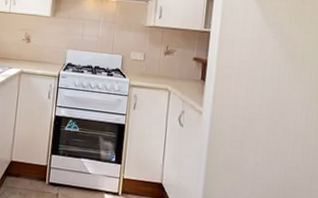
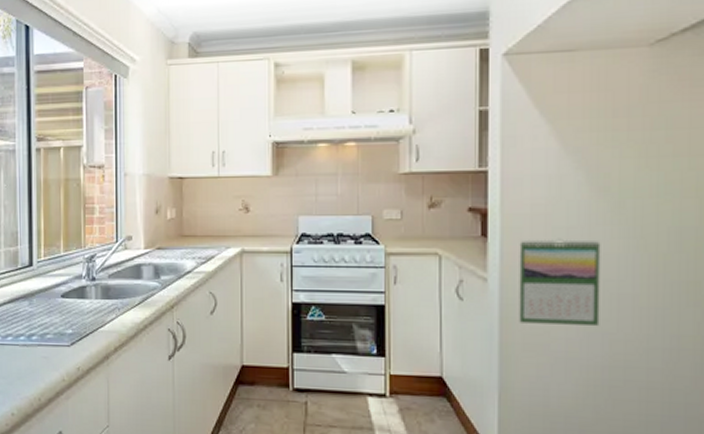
calendar: none [222,85,286,155] -> present [519,238,601,325]

